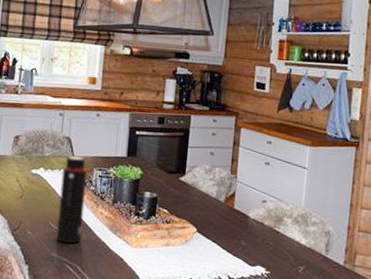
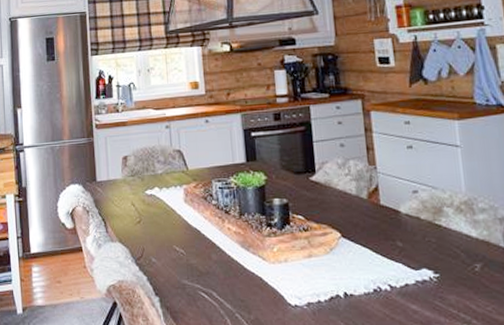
water bottle: present [56,156,87,244] -> none [178,170,212,267]

